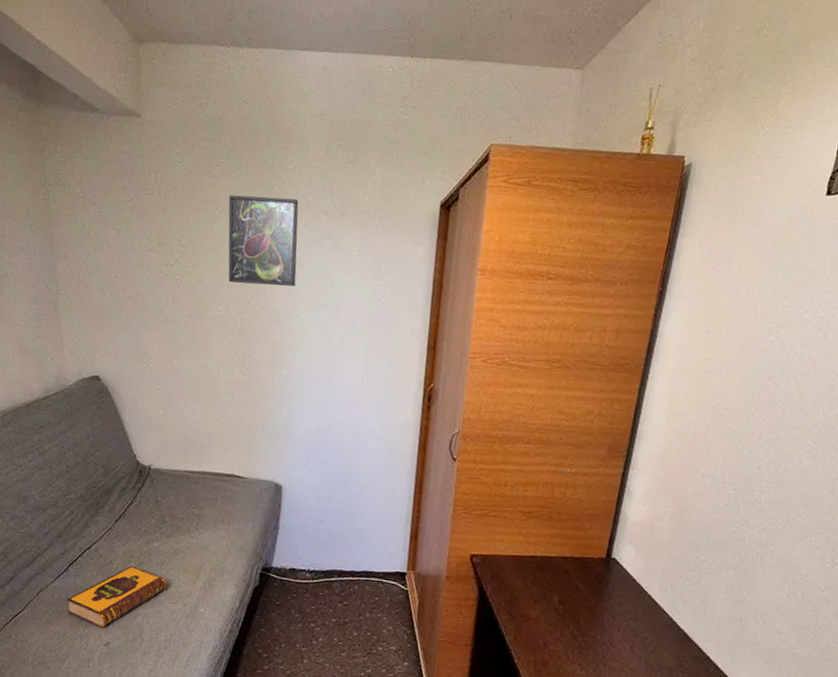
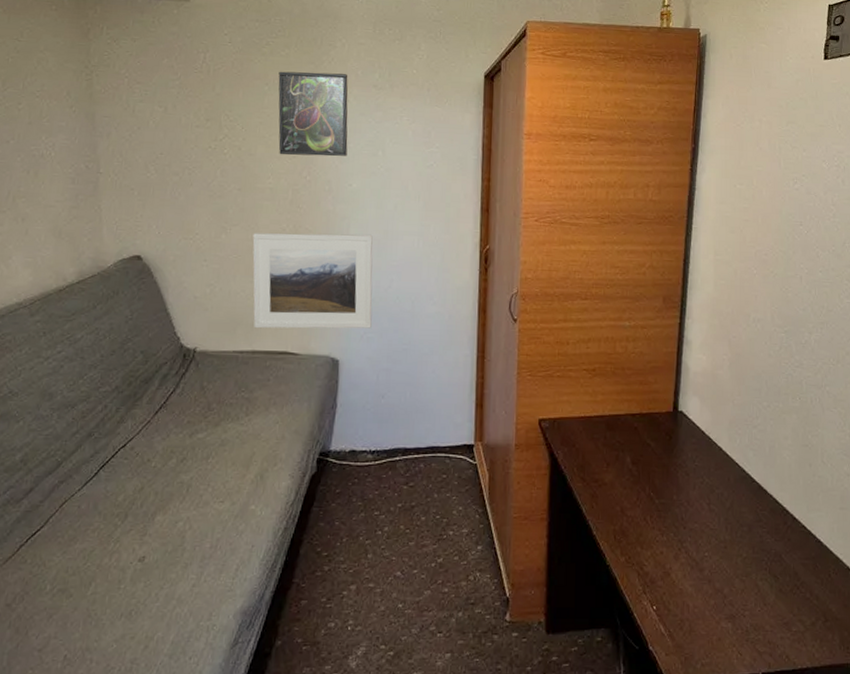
hardback book: present [66,565,167,629] -> none [95,462,213,541]
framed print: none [202,360,318,458] -> present [252,232,373,329]

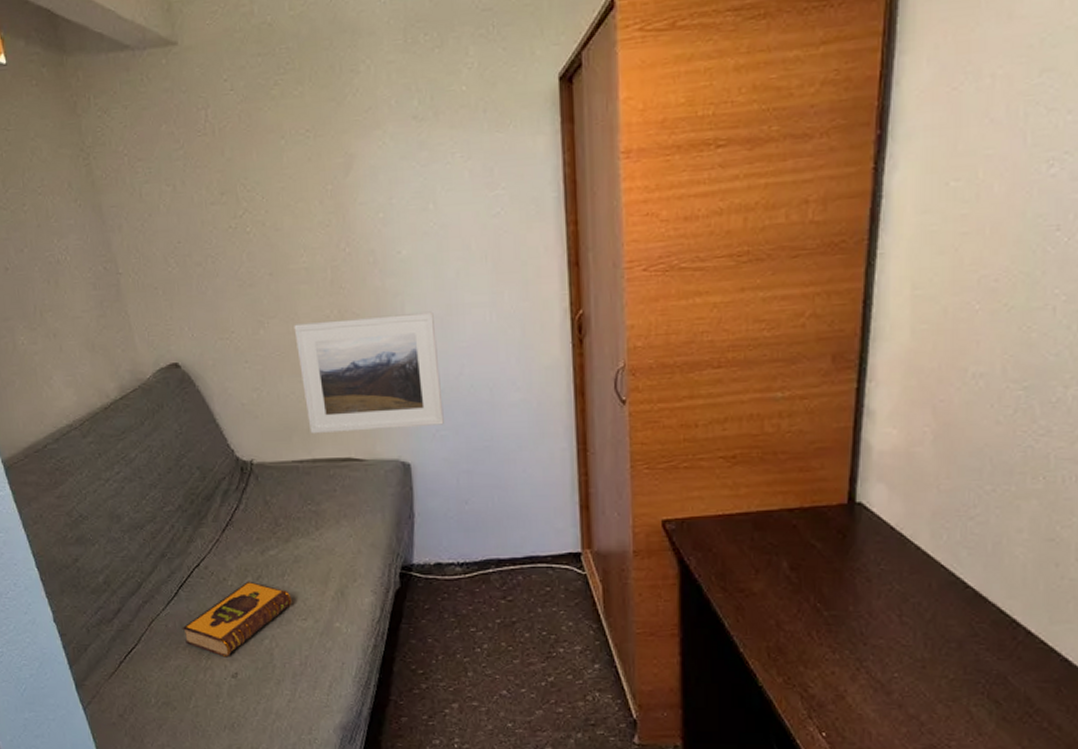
hardback book: none [95,462,213,541] -> present [182,581,292,658]
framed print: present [278,71,348,157] -> none [294,107,391,226]

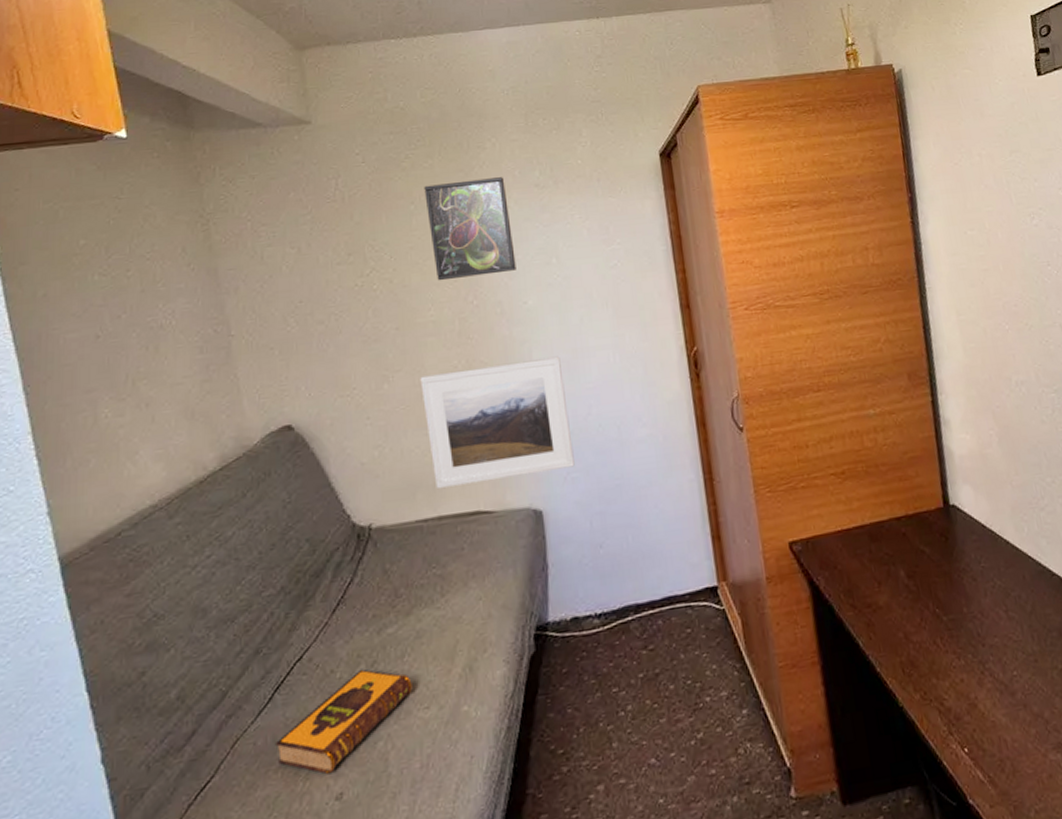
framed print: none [294,107,391,226] -> present [424,177,516,281]

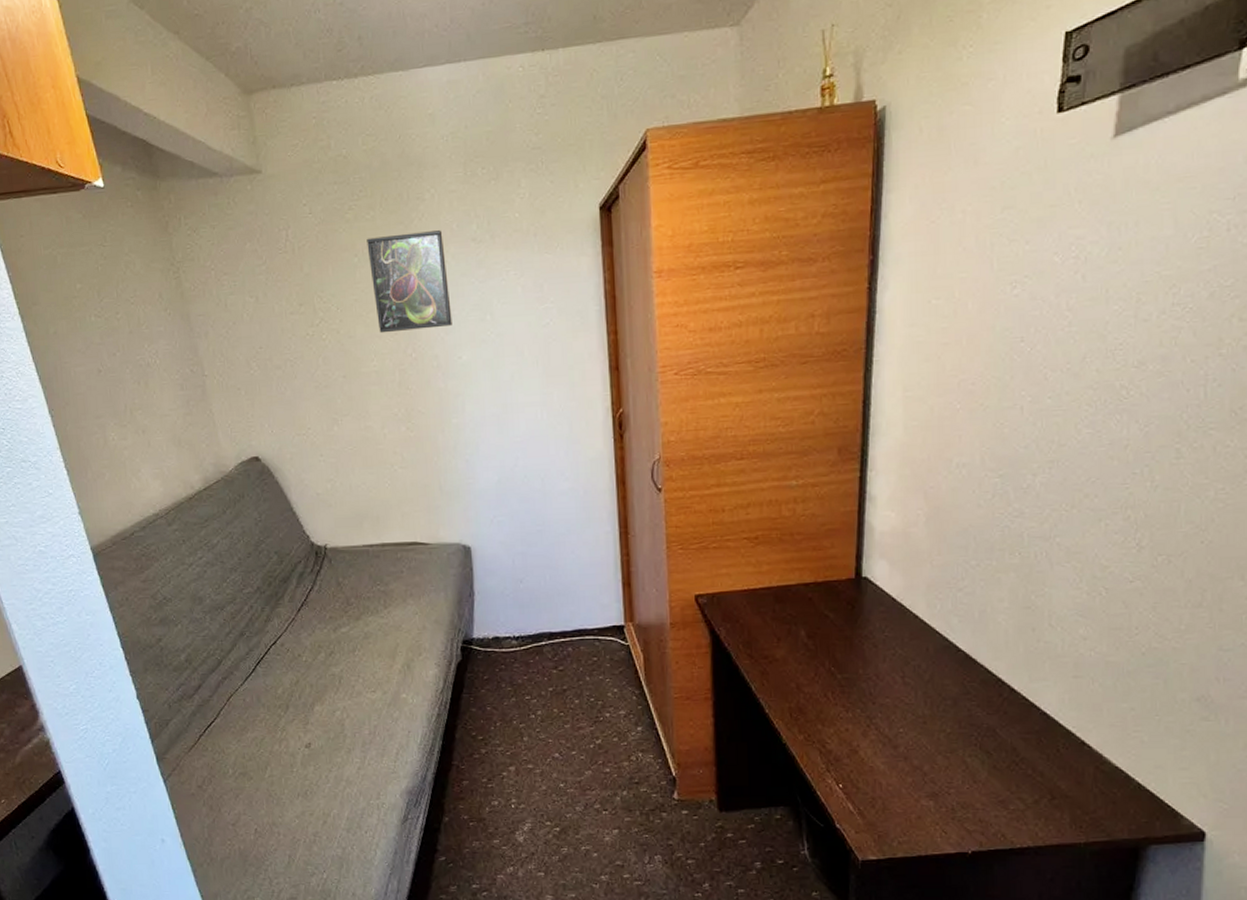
hardback book: present [275,668,413,775] -> none [259,656,362,729]
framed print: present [420,356,575,490] -> none [365,410,501,521]

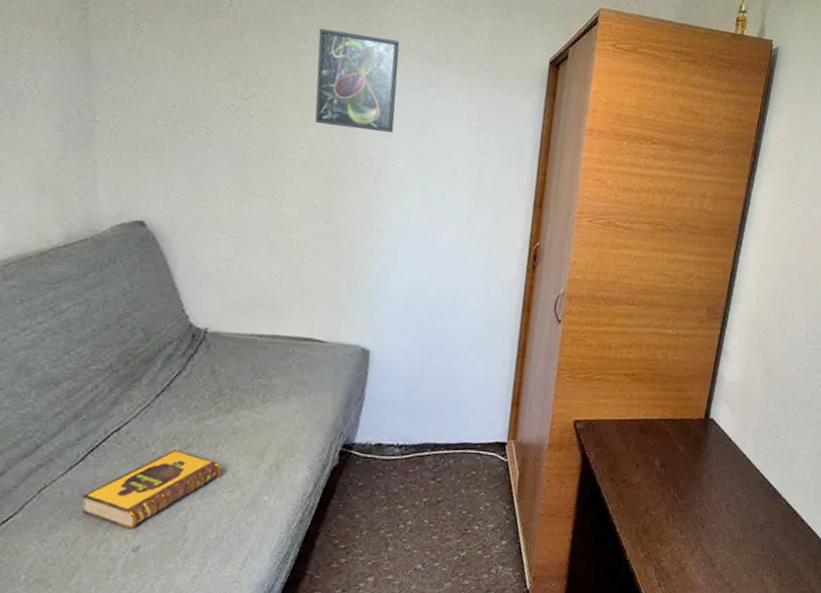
hardback book: none [259,656,362,729] -> present [81,449,221,530]

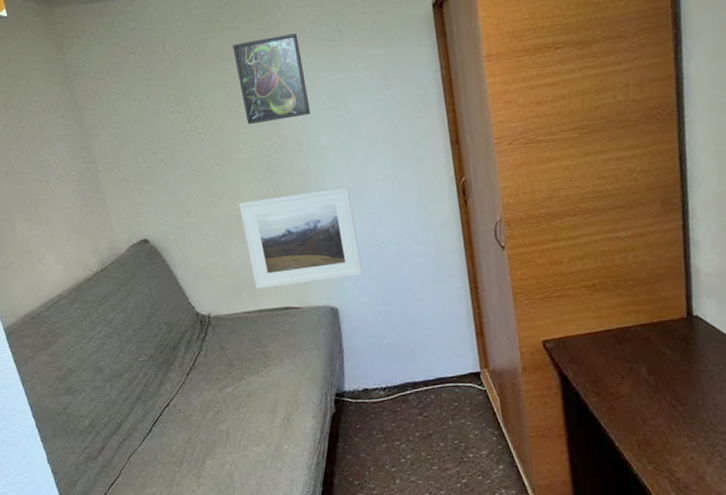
hardback book: present [81,449,221,530] -> none [156,415,247,483]
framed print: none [276,207,416,320] -> present [239,185,363,290]

